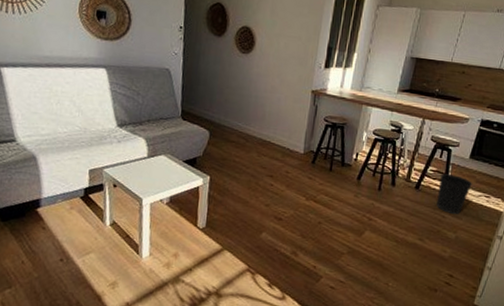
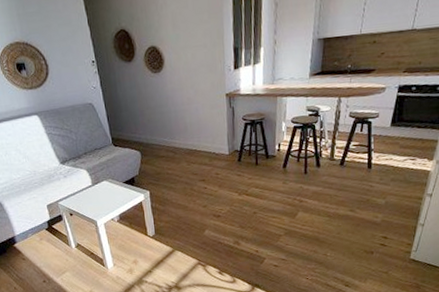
wastebasket: present [436,174,472,214] -> none [363,145,396,182]

